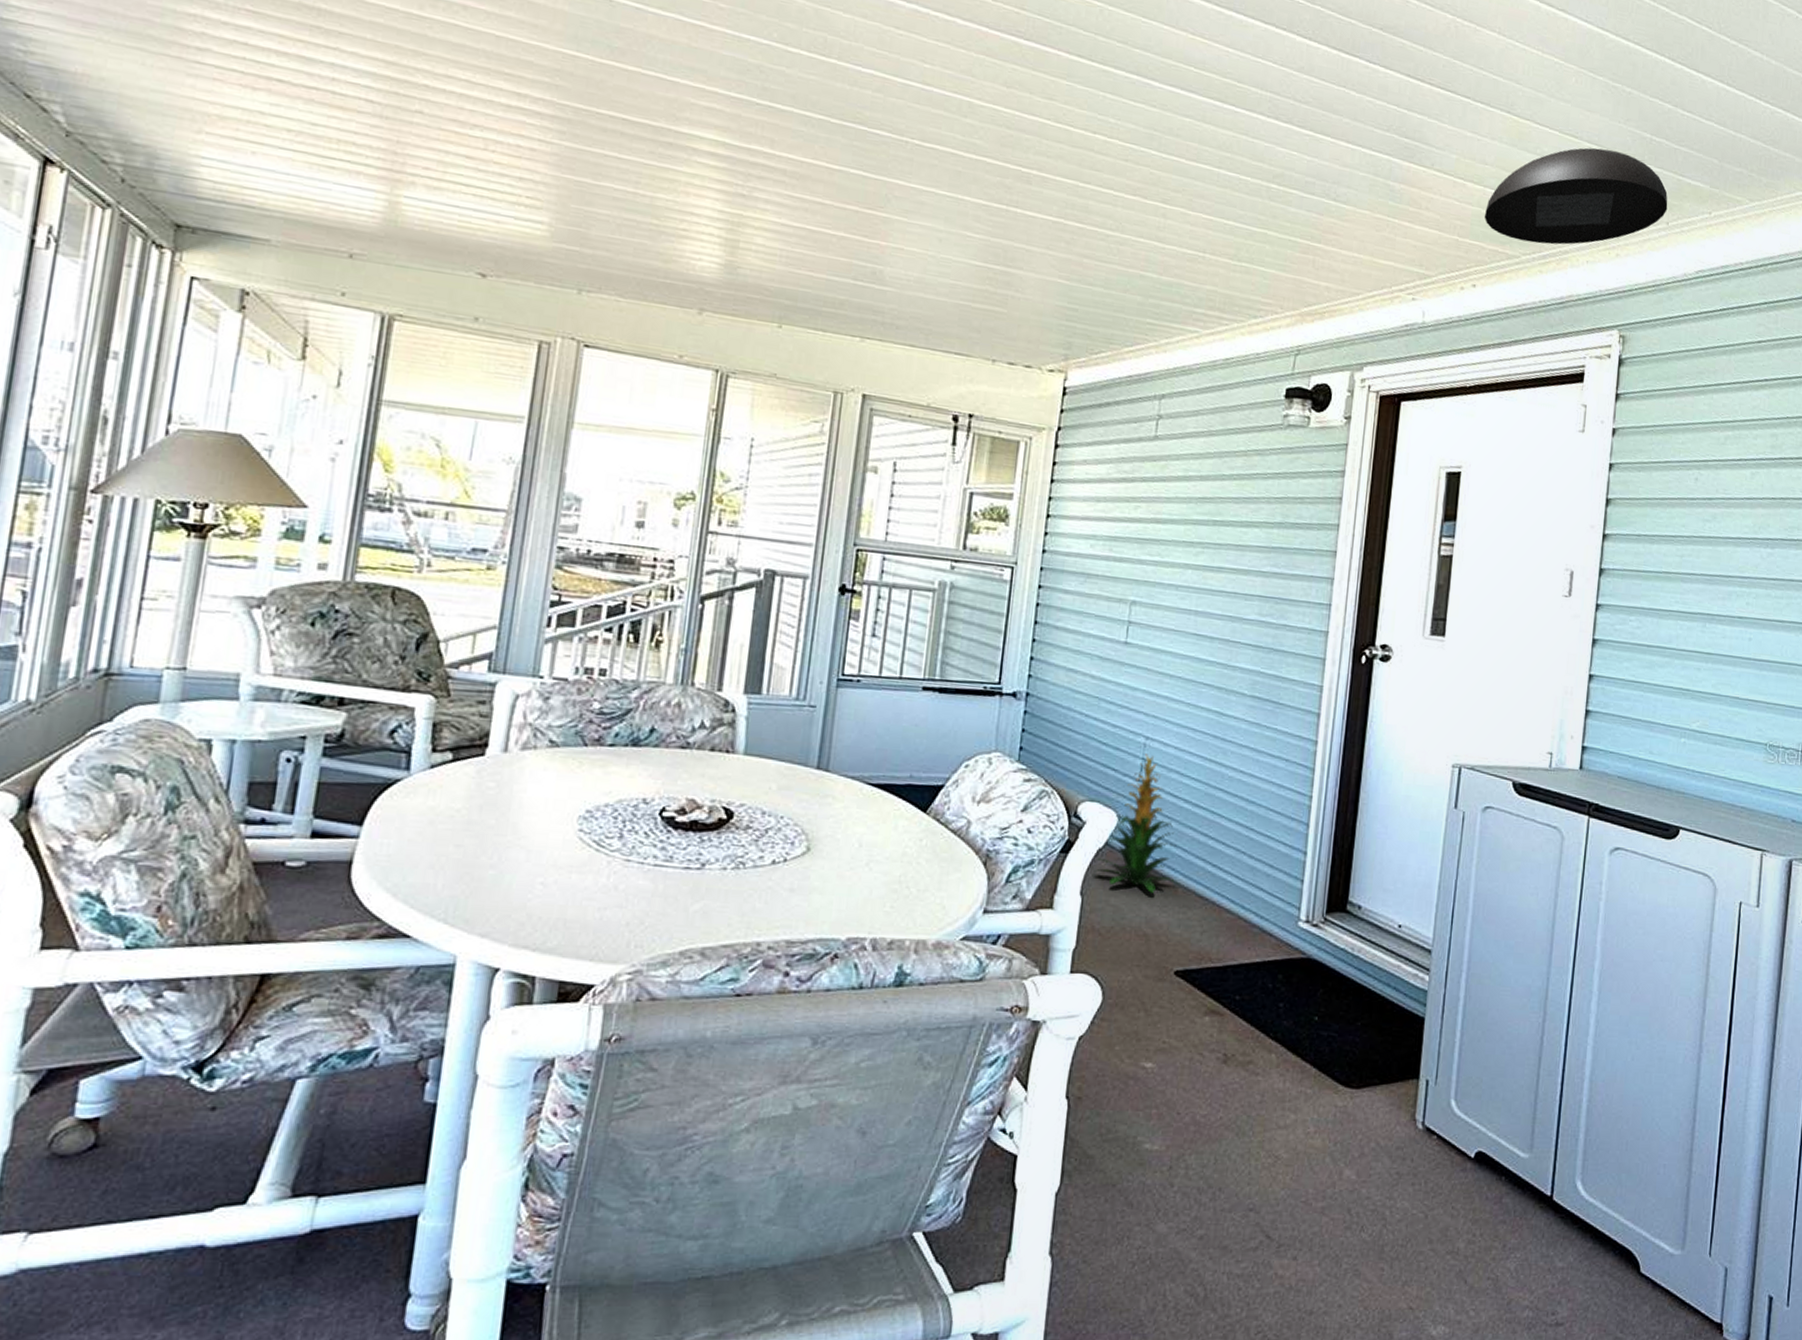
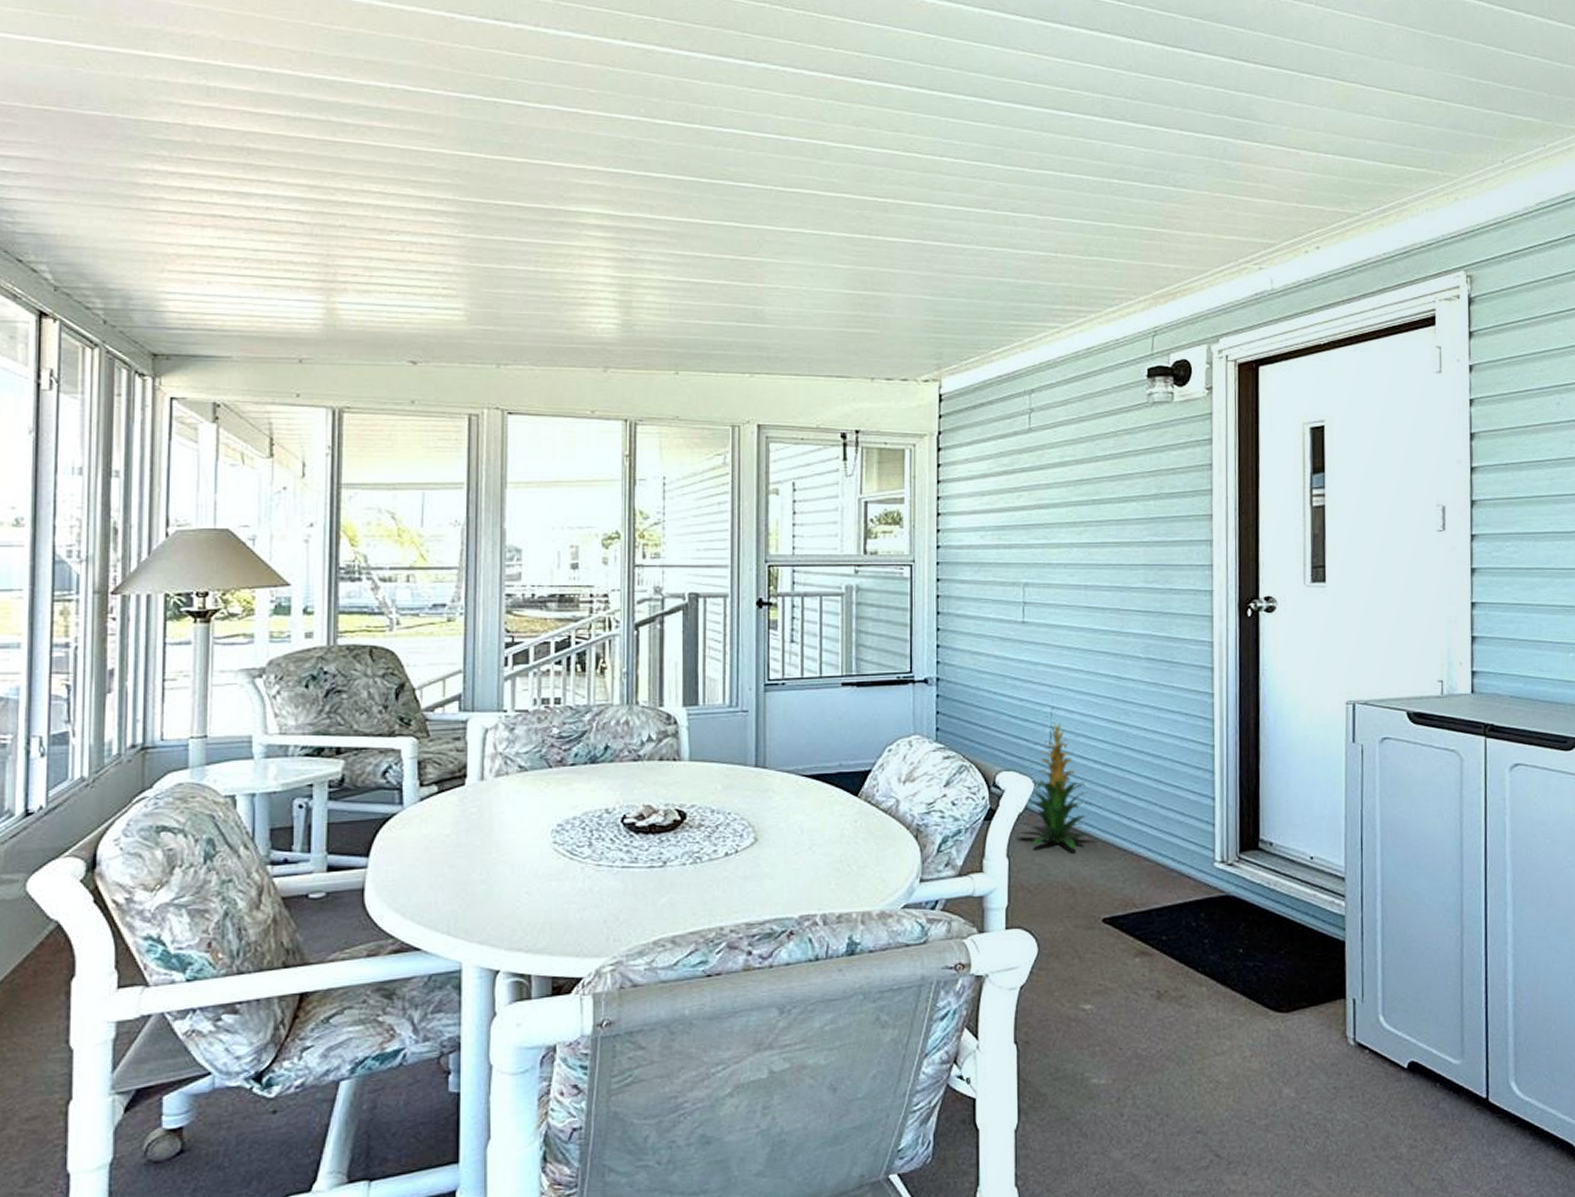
dome light: present [1484,147,1668,245] -> none [1320,99,1502,199]

